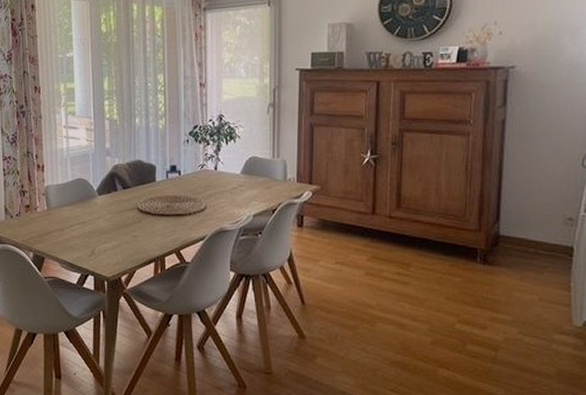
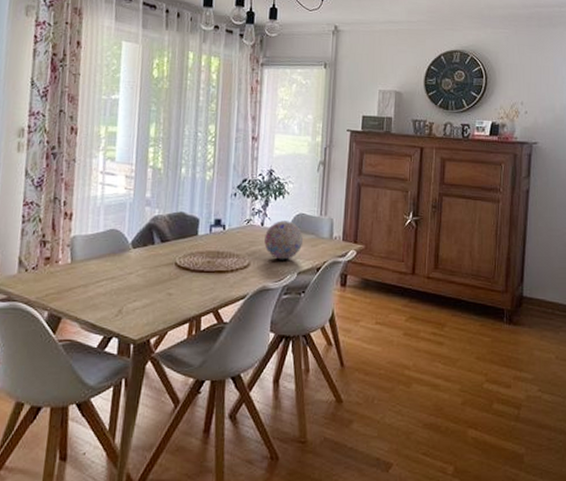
decorative ball: none [219,164,258,203] -> present [264,220,304,260]

